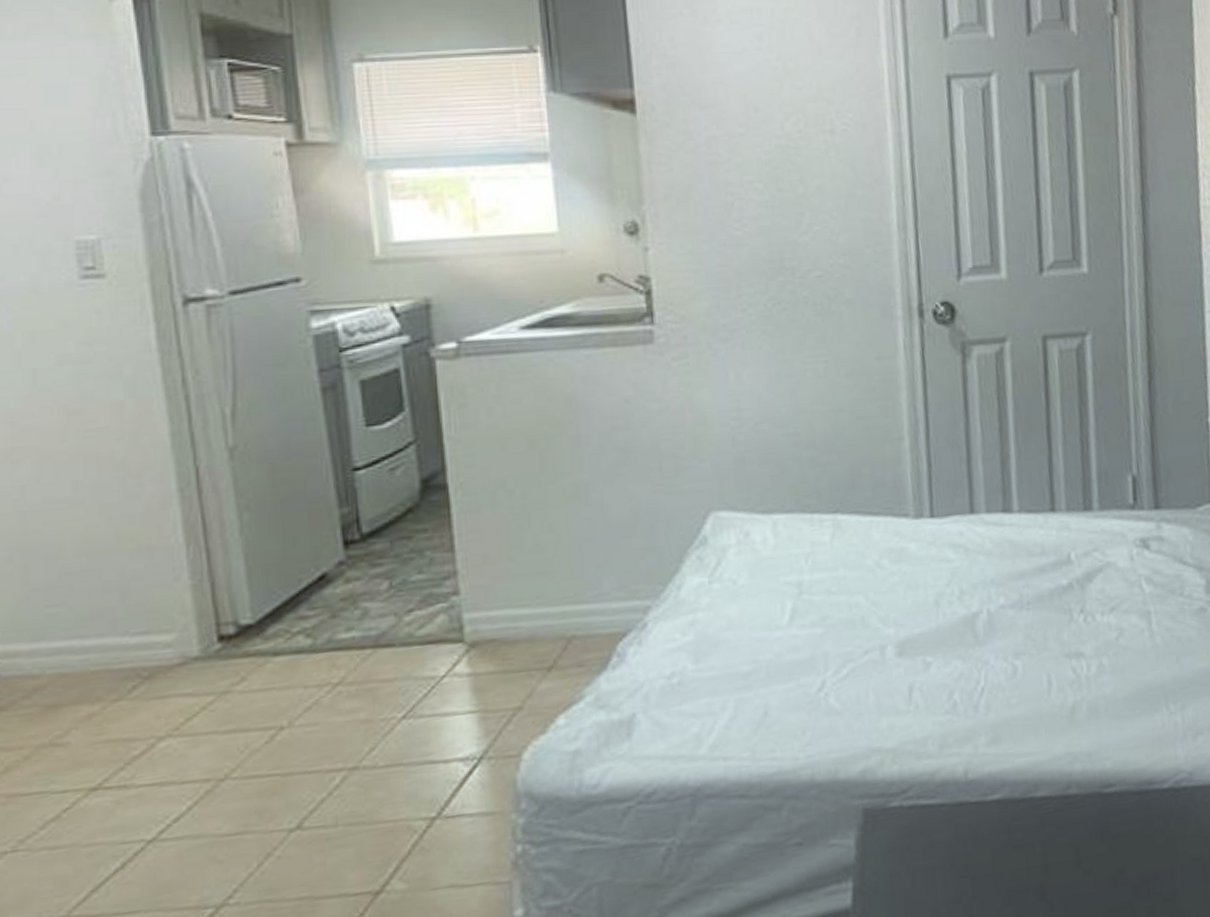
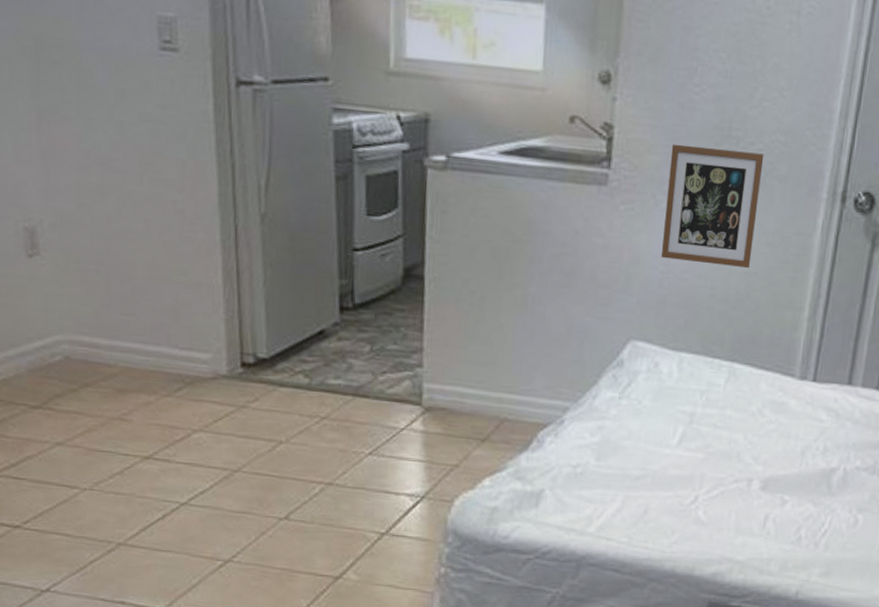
picture frame: none [720,280,834,412] -> present [660,144,764,269]

